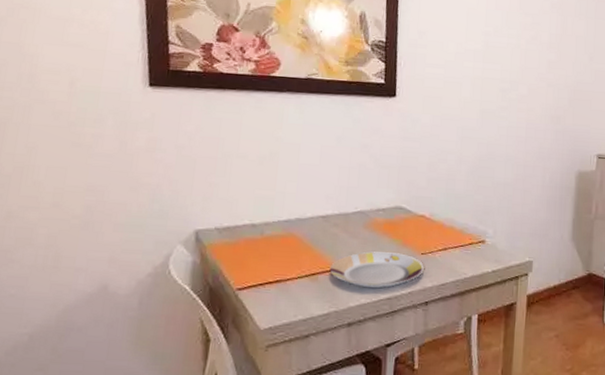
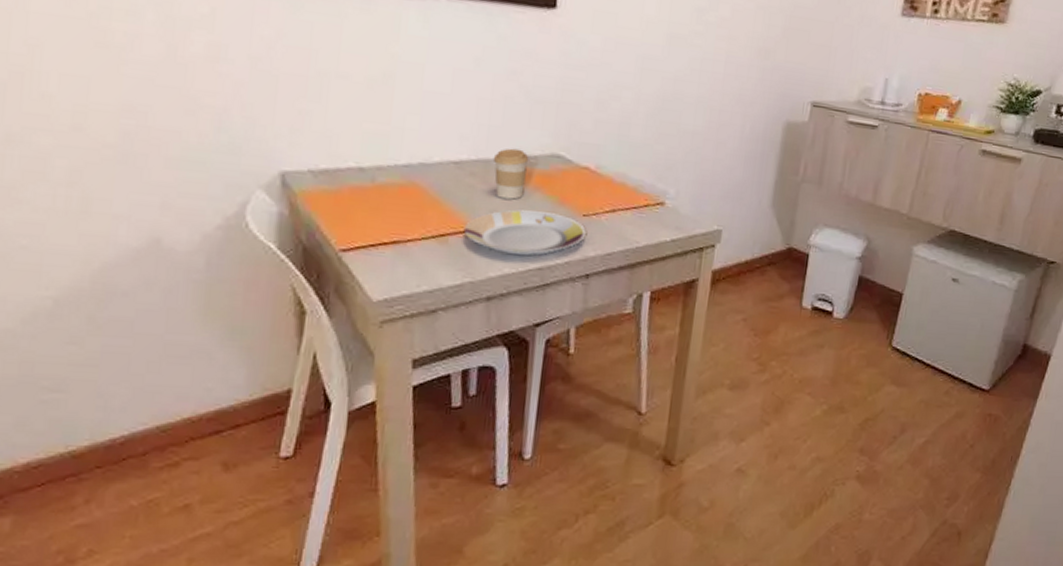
coffee cup: none [352,203,379,244] -> present [494,148,529,200]

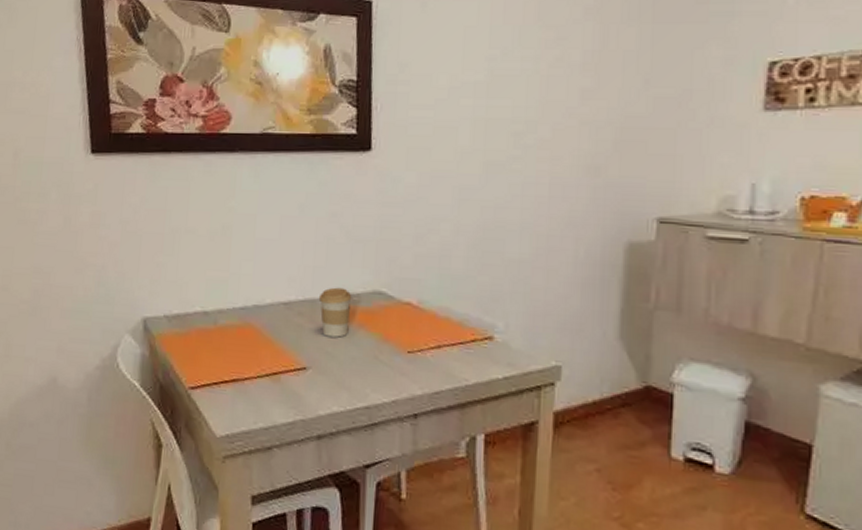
plate: present [463,209,586,256] -> none [294,347,412,394]

